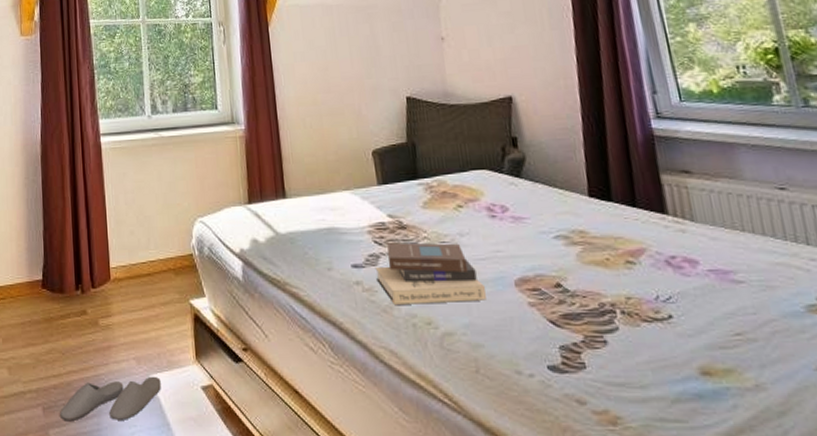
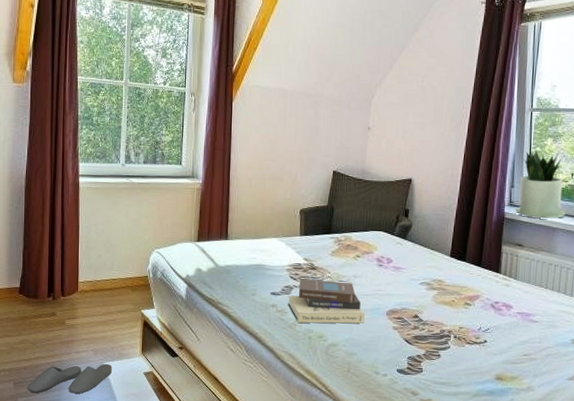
planter: none [661,39,743,133] -> present [514,150,566,219]

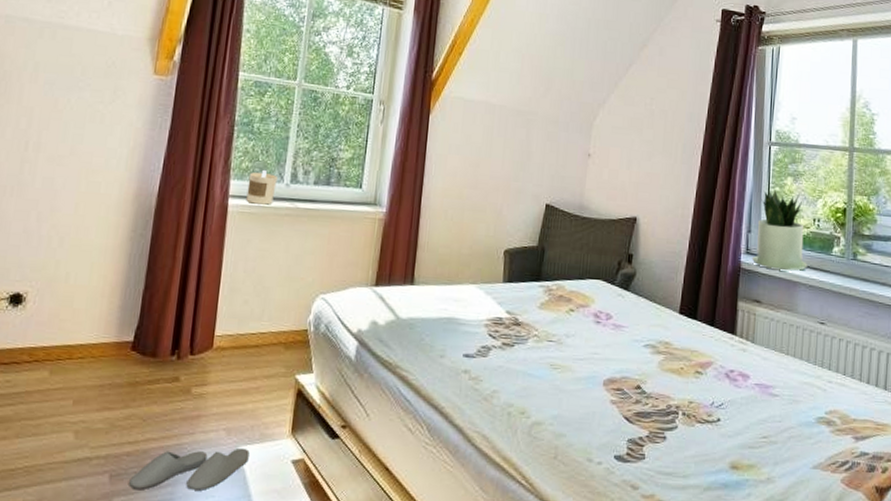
candle: none [92,153,115,181] -> present [246,169,278,205]
books: present [288,279,365,324] -> none [484,337,577,396]

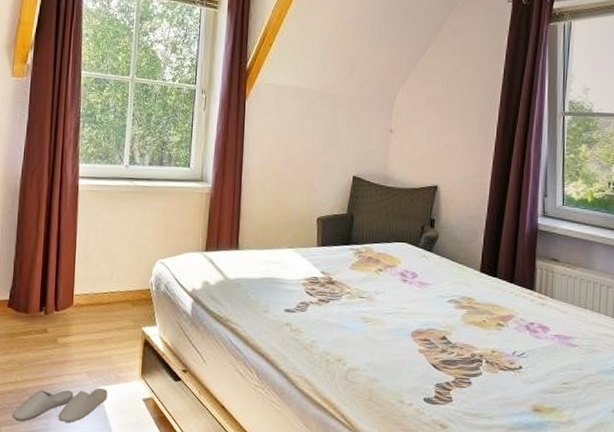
candle: present [246,169,278,205] -> none [93,154,118,184]
planter: present [751,190,808,272] -> none [548,157,603,232]

